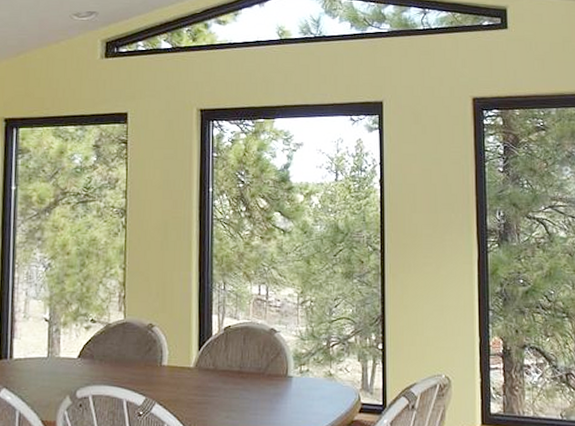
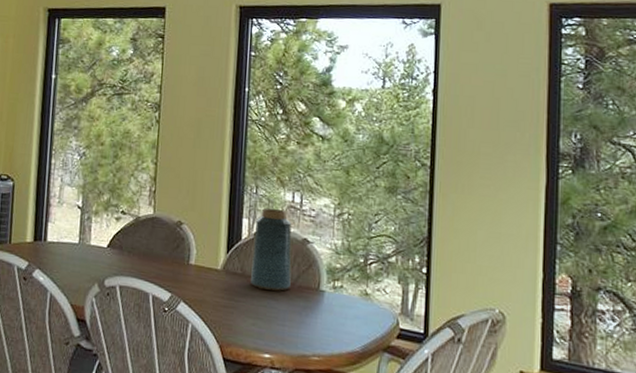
vase: none [223,302,261,381] -> present [251,208,292,291]

